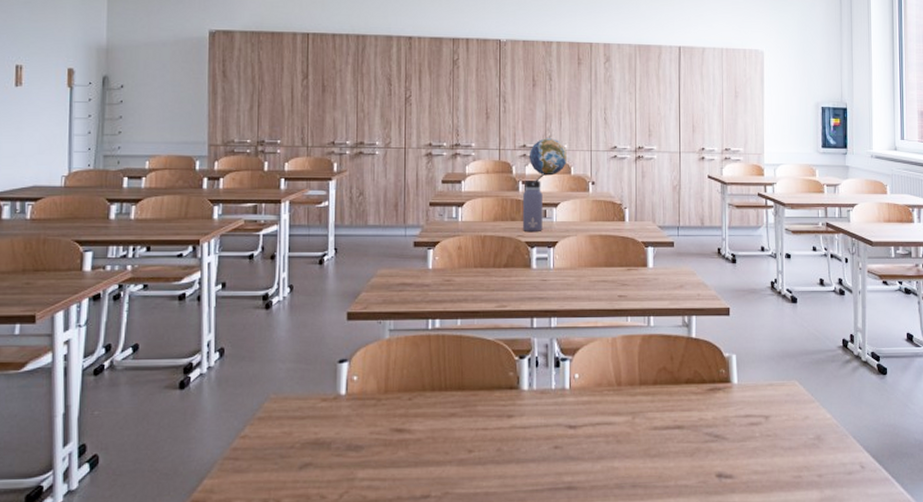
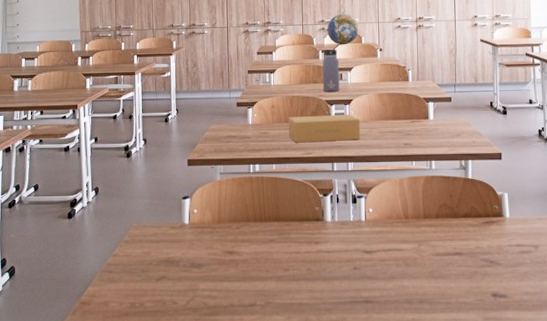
box: none [478,259,567,293] -> present [288,114,361,143]

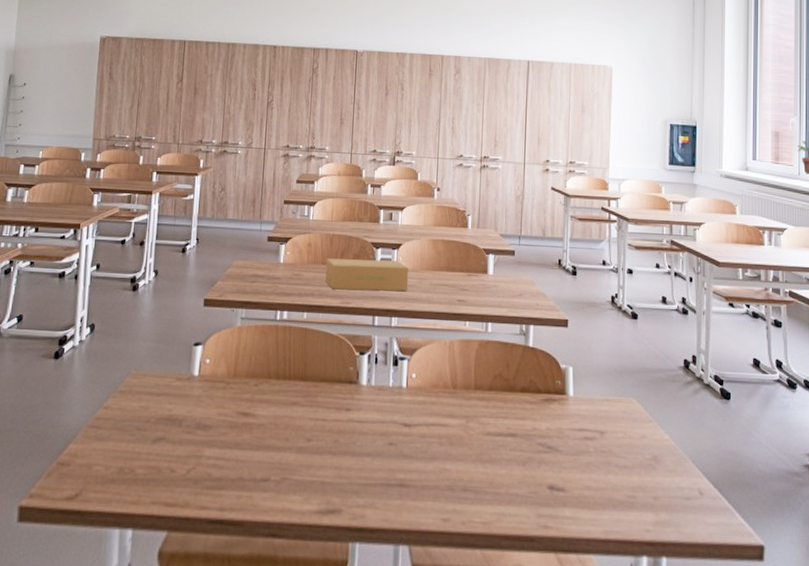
water bottle: present [322,43,339,92] -> none [368,178,392,233]
globe: present [326,13,359,45] -> none [378,144,415,181]

